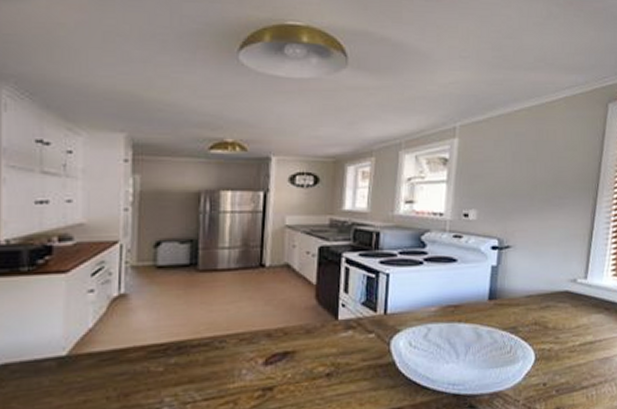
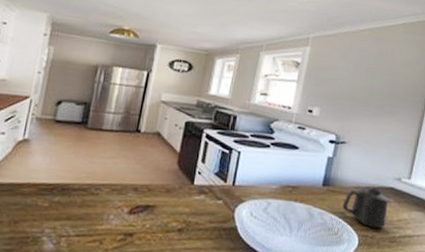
mug: none [513,294,566,340] -> present [342,187,390,229]

